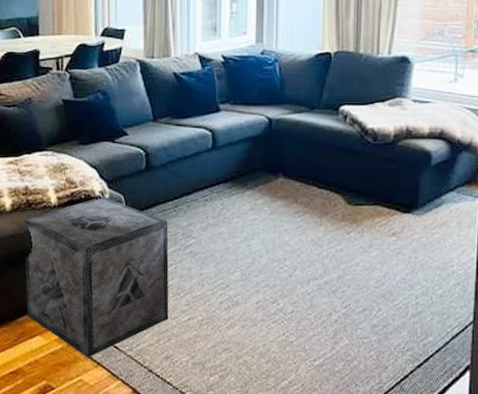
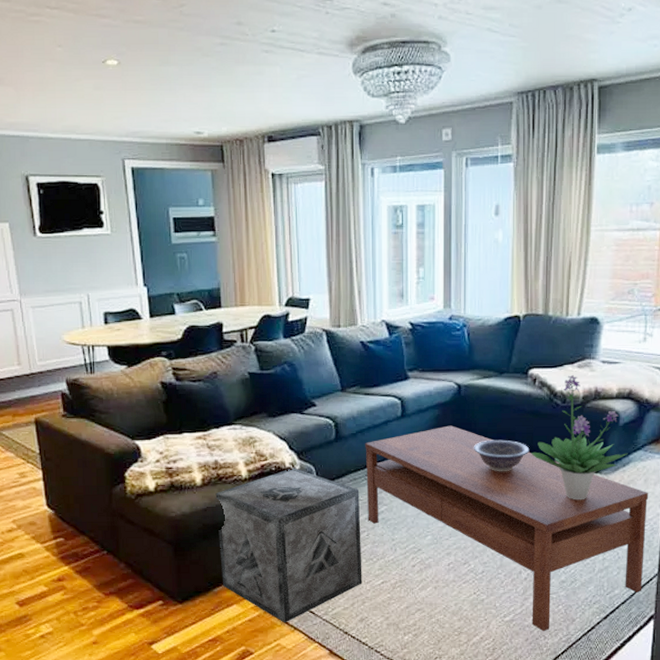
coffee table: none [175,159,462,379] -> present [365,425,649,632]
decorative bowl: none [284,175,341,209] -> present [474,439,530,472]
potted plant: none [342,113,441,241] -> present [531,375,628,500]

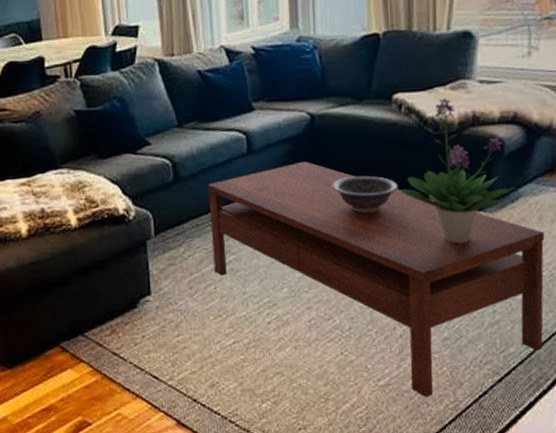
storage crate: present [215,468,362,623] -> none [43,214,211,390]

